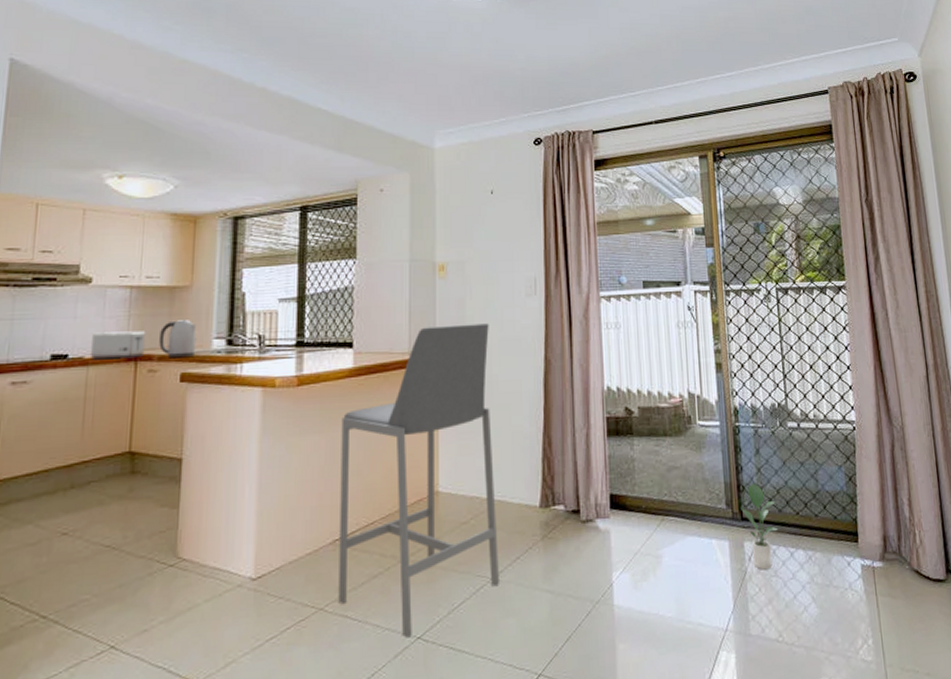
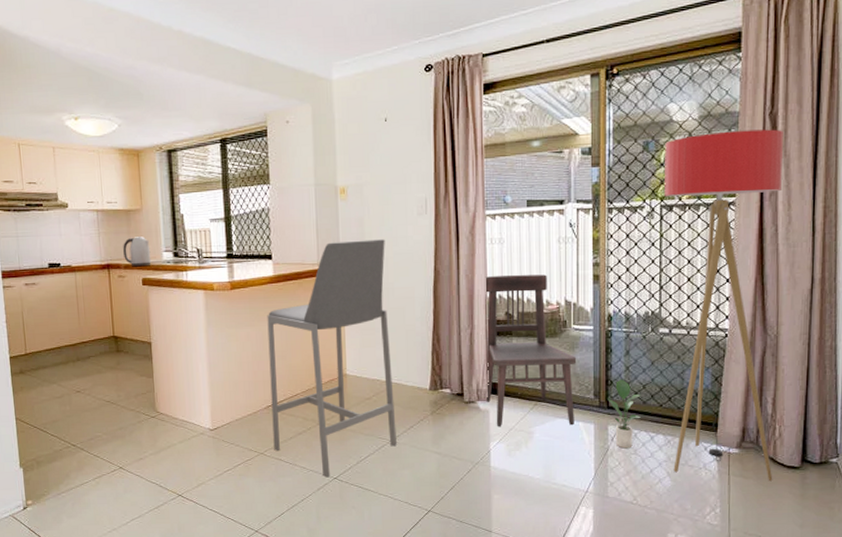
toaster: present [91,331,146,360] -> none [75,245,114,268]
dining chair: none [601,363,707,550] -> present [485,274,577,426]
floor lamp: none [774,215,922,600] -> present [664,129,783,482]

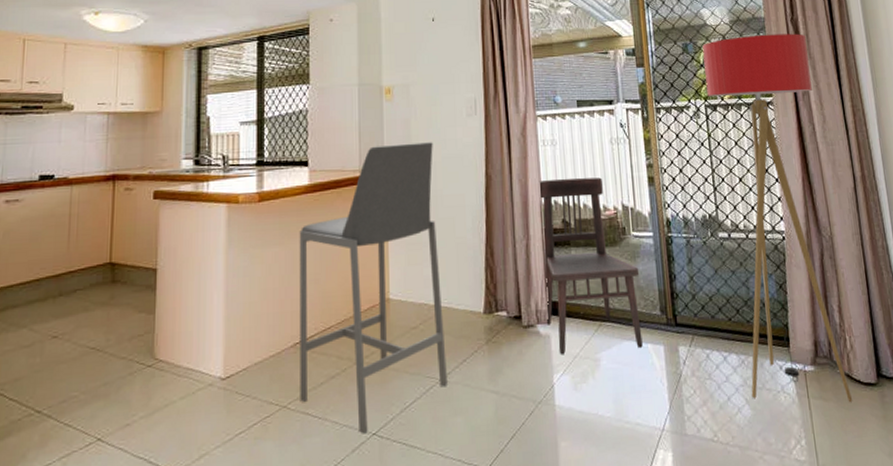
kettle: present [123,237,152,267] -> none [134,142,168,178]
potted plant: present [608,379,641,449] -> none [675,291,711,373]

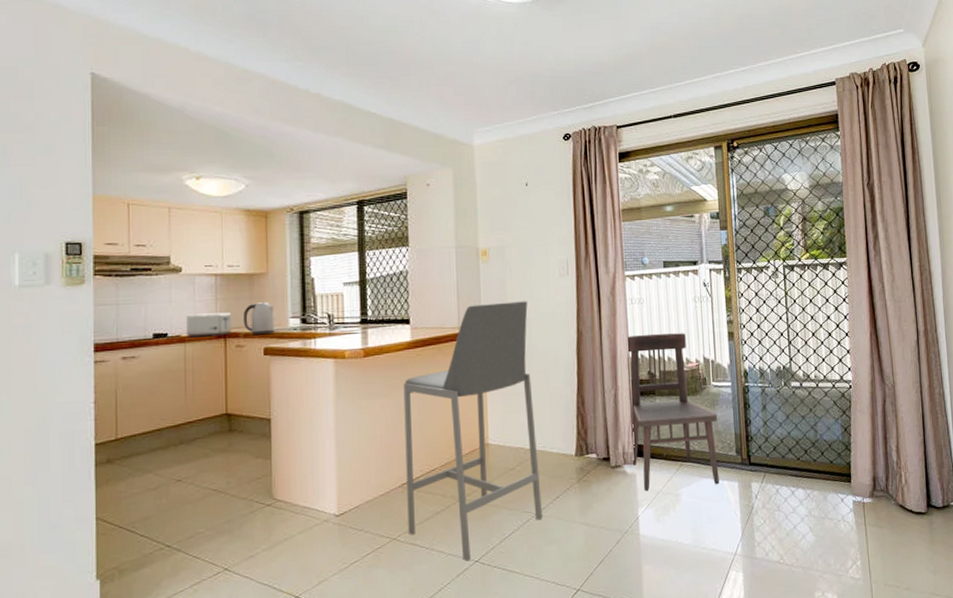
toaster: none [74,153,123,180] -> present [187,312,232,338]
kettle: none [134,142,168,178] -> present [243,302,276,336]
floor lamp: present [702,33,853,403] -> none [783,197,905,529]

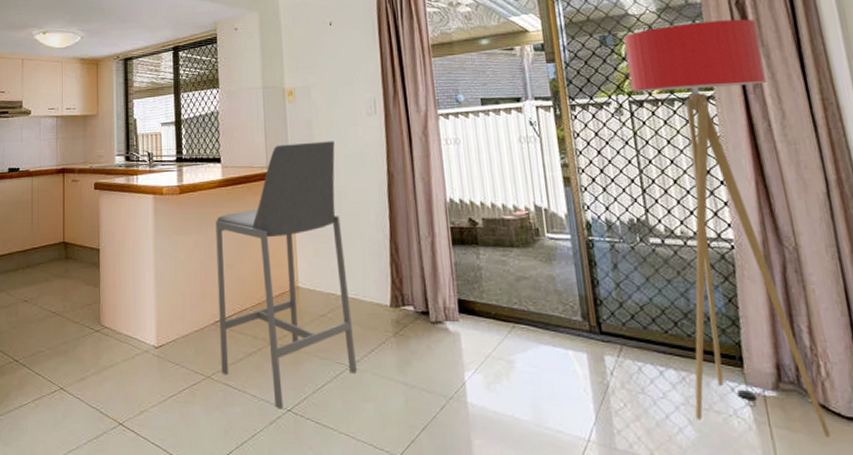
toaster: present [187,312,232,338] -> none [34,150,69,172]
kettle: present [243,302,276,336] -> none [78,141,104,171]
dining chair: present [627,333,719,491] -> none [442,176,563,354]
floor lamp: none [783,197,905,529] -> present [624,19,831,438]

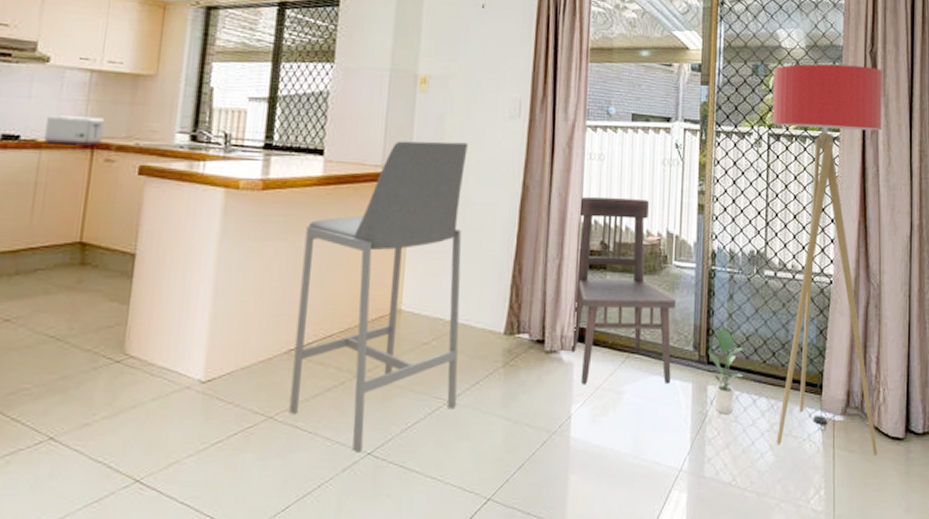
toaster: none [34,150,69,172] -> present [44,115,105,146]
dining chair: none [442,176,563,354] -> present [570,196,677,385]
potted plant: none [599,298,643,386] -> present [708,328,744,415]

